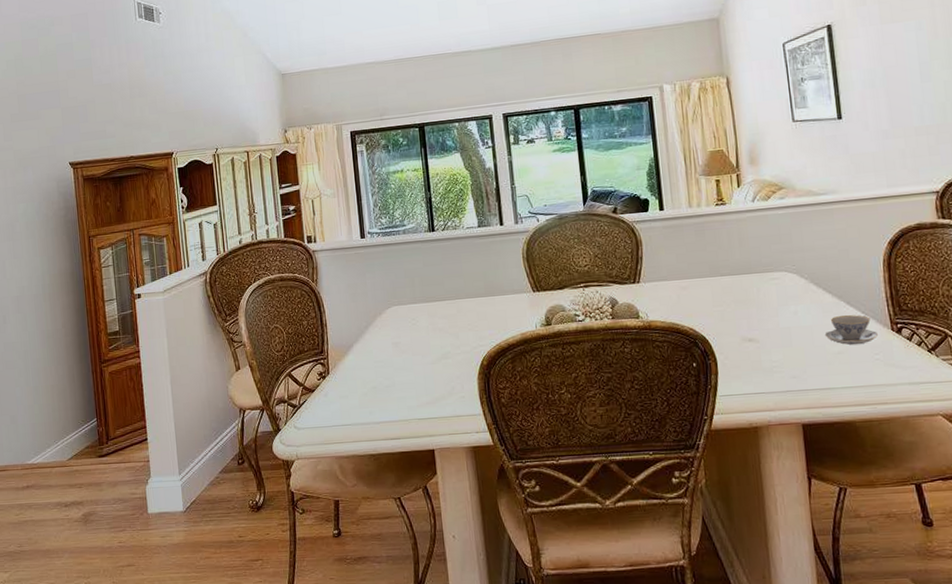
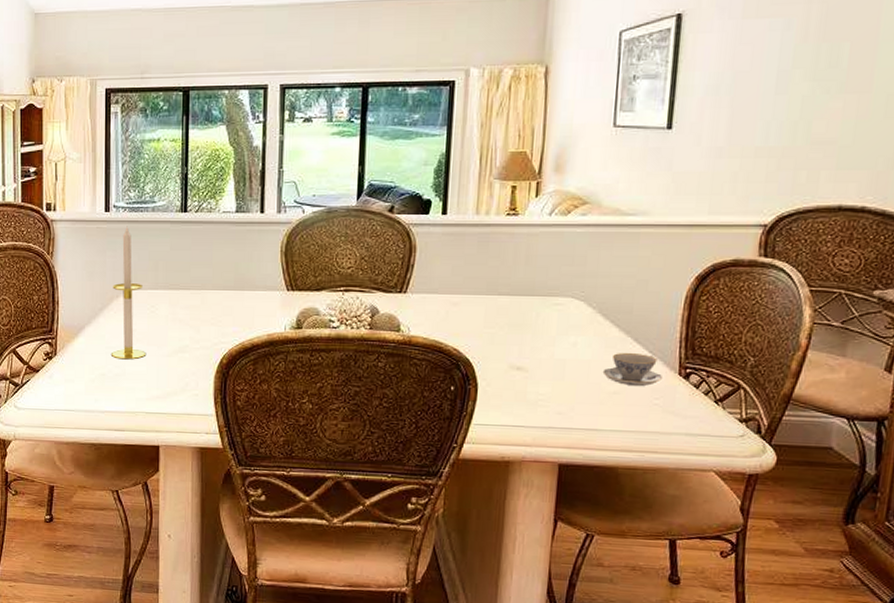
candle: none [375,249,413,372] -> present [112,226,147,360]

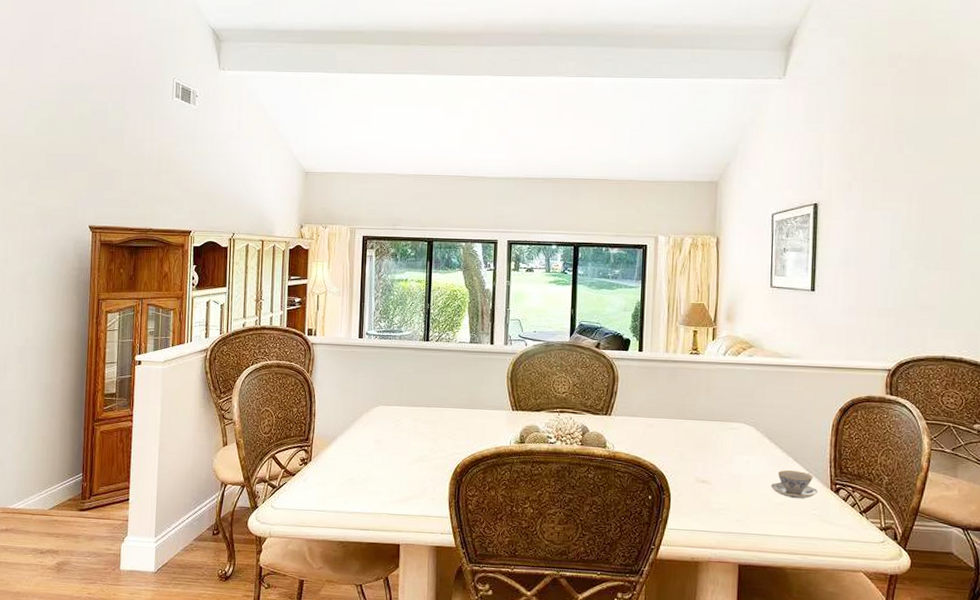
candle: present [112,226,147,360] -> none [360,351,391,467]

